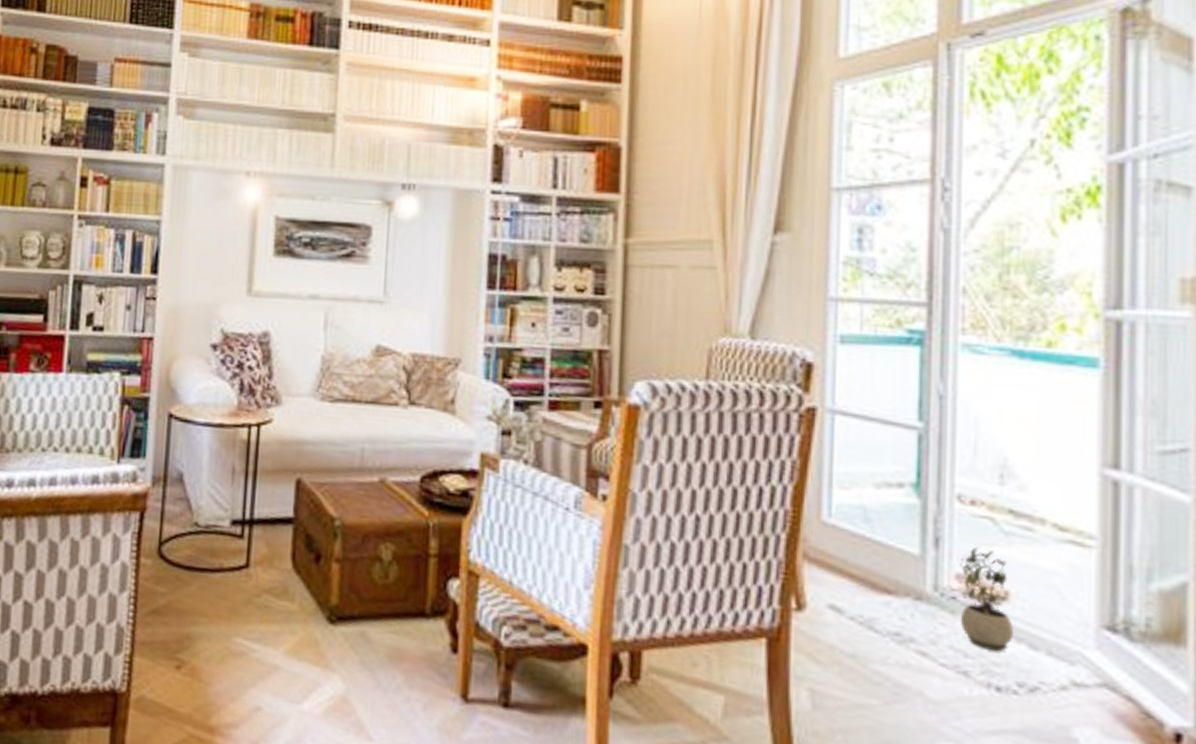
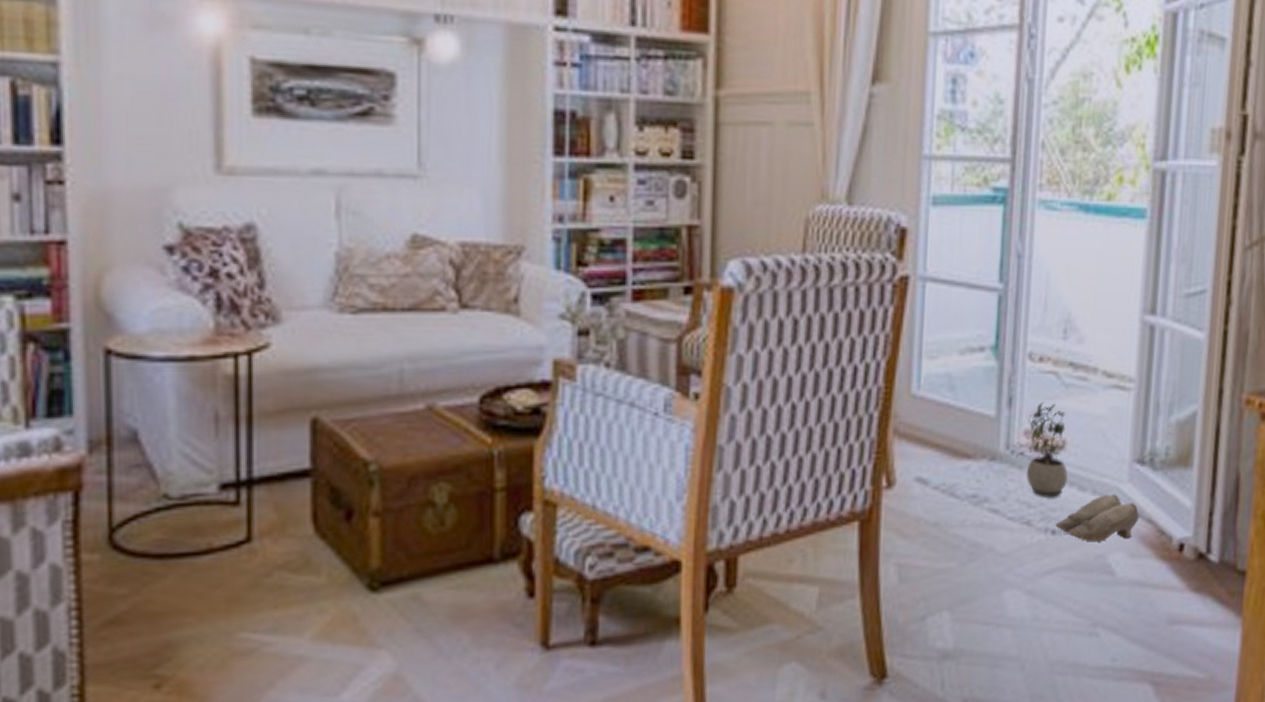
slippers: none [1001,658,1114,715] -> present [1055,494,1140,542]

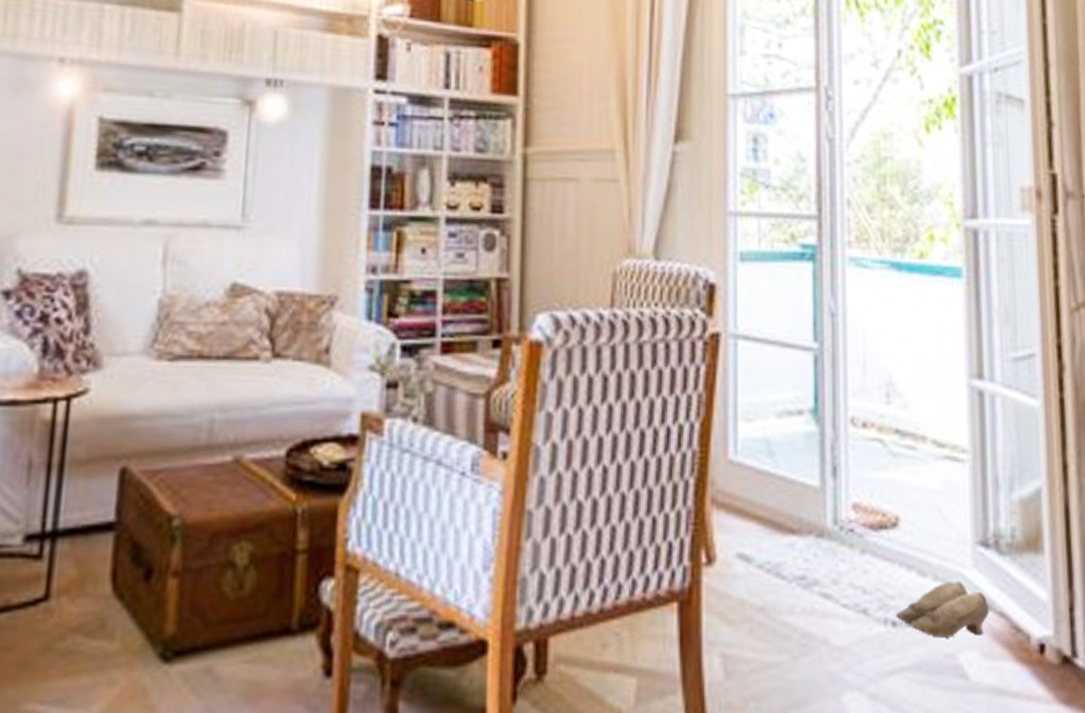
potted plant: present [1026,402,1068,499] -> none [855,473,904,584]

